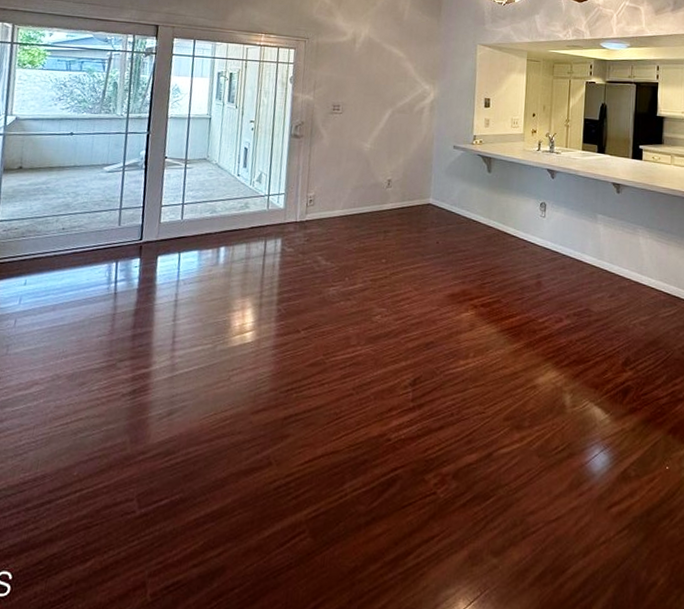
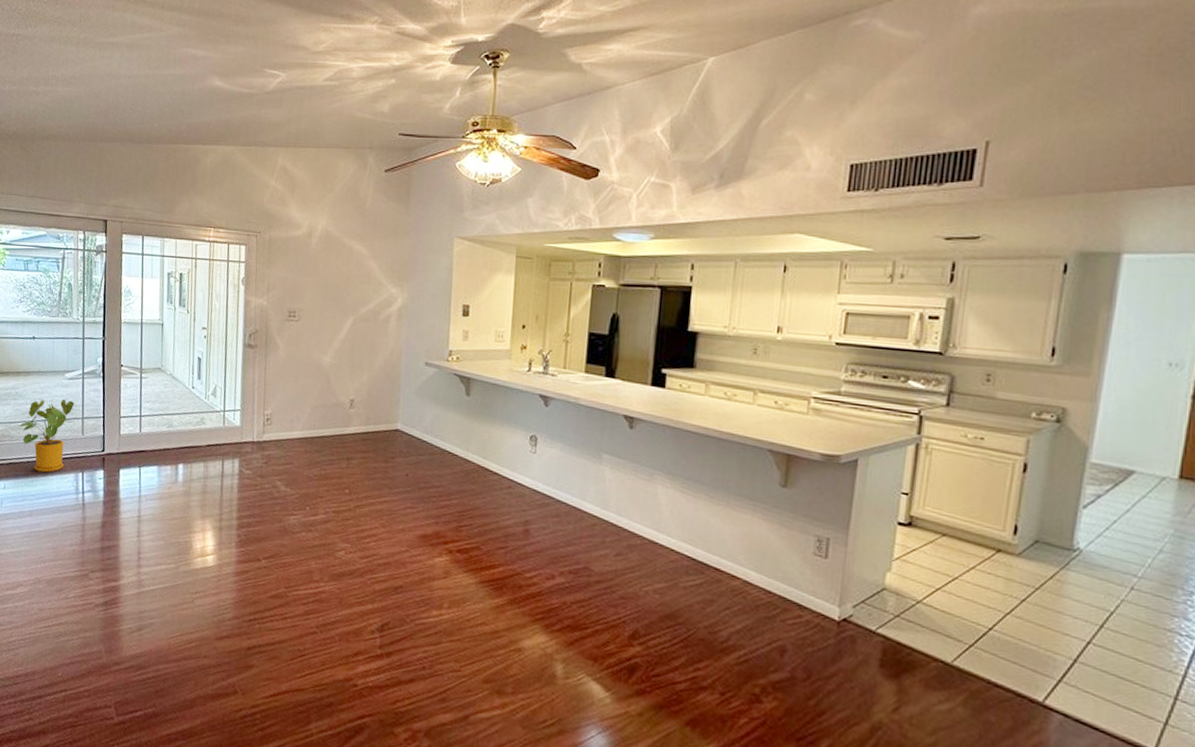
house plant: none [47,191,113,265] -> present [19,399,75,473]

